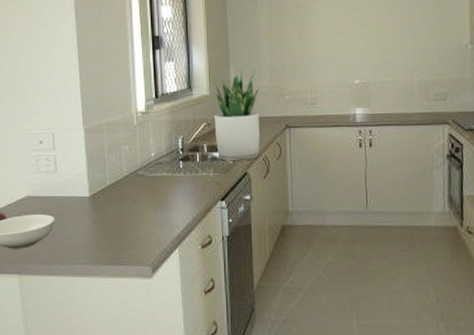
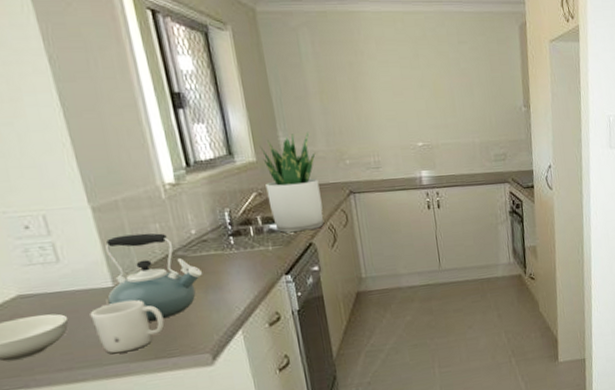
mug: none [70,209,120,255] -> present [90,300,165,354]
kettle: none [83,153,155,230] -> present [104,233,203,321]

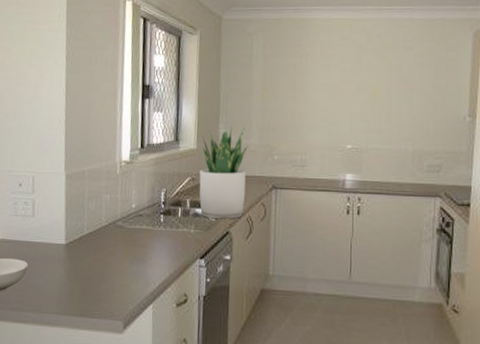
mug: present [90,300,165,354] -> none [43,258,95,305]
kettle: present [104,233,203,321] -> none [58,201,133,281]

